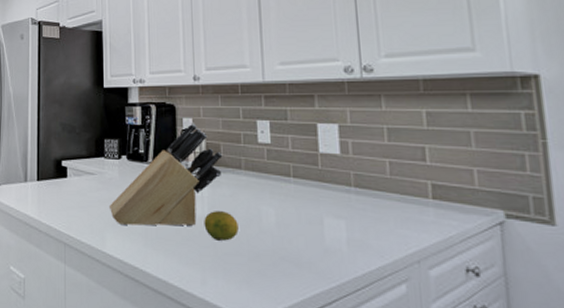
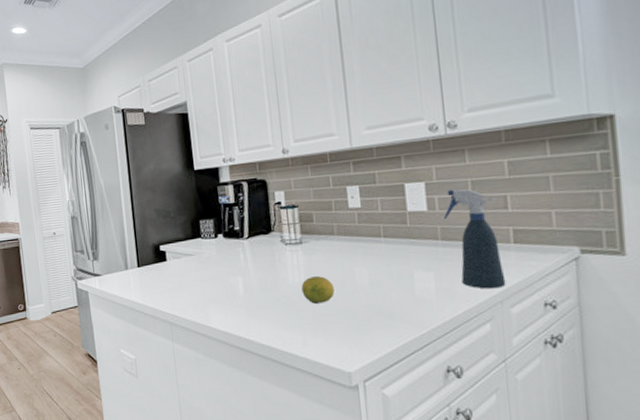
knife block: present [108,123,223,226] -> none [209,195,316,300]
spray bottle: none [358,134,424,246] -> present [444,189,506,289]

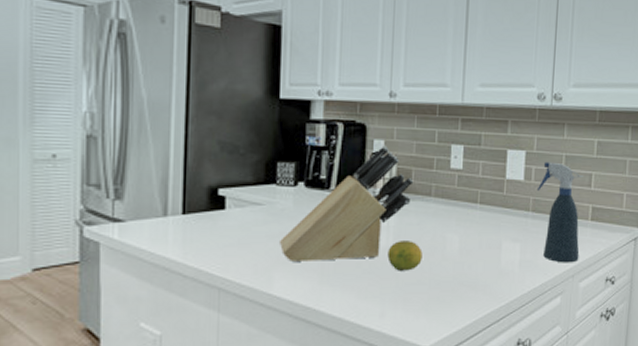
knife block: none [209,195,316,300] -> present [278,145,414,263]

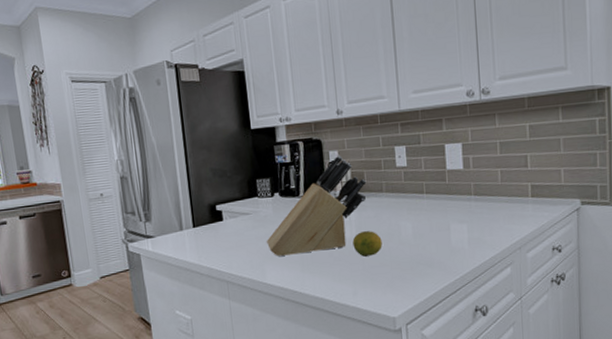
spray bottle: present [538,161,583,263] -> none [477,149,524,237]

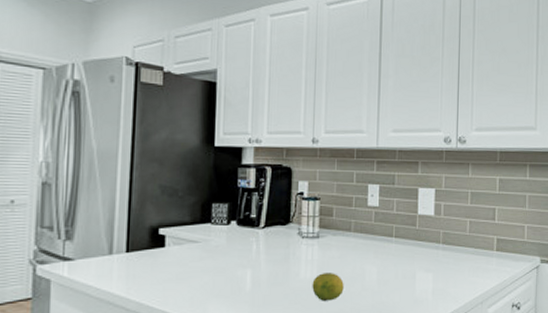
knife block: present [266,155,367,257] -> none [213,186,335,295]

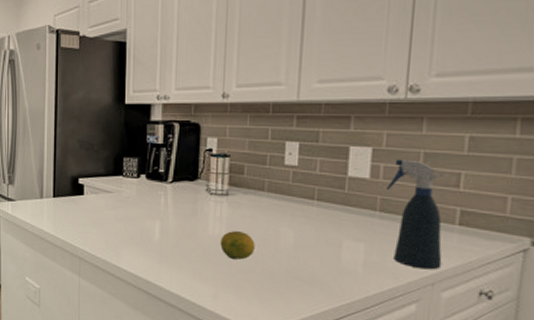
spray bottle: none [447,198,487,291] -> present [387,159,448,270]

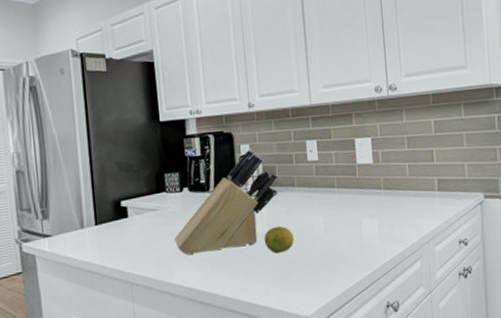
knife block: none [125,143,246,245] -> present [173,148,278,255]
spray bottle: present [387,159,448,270] -> none [386,144,432,231]

